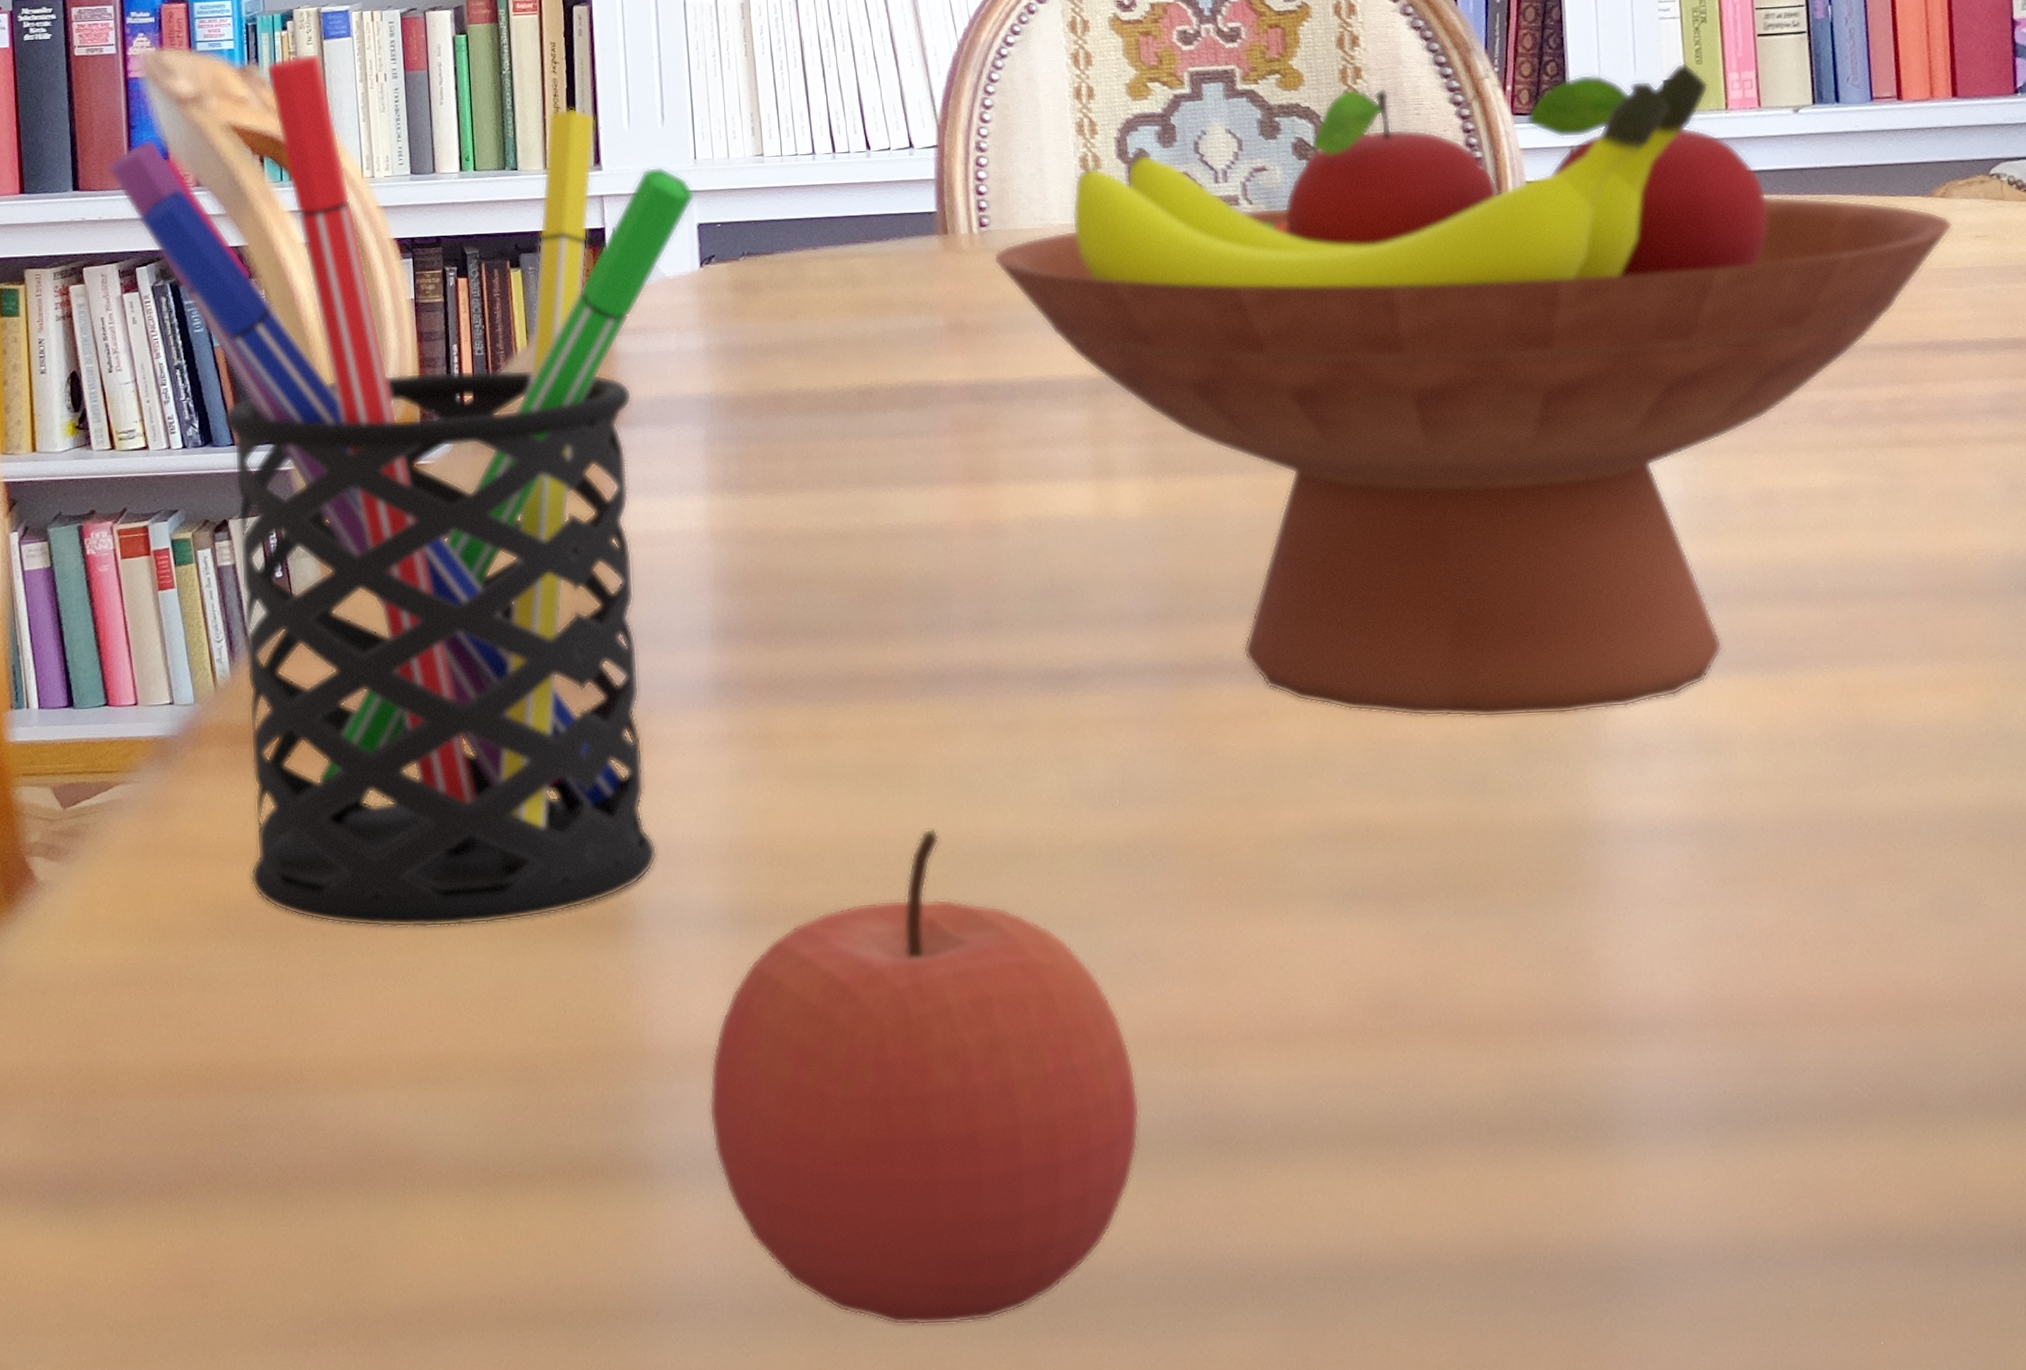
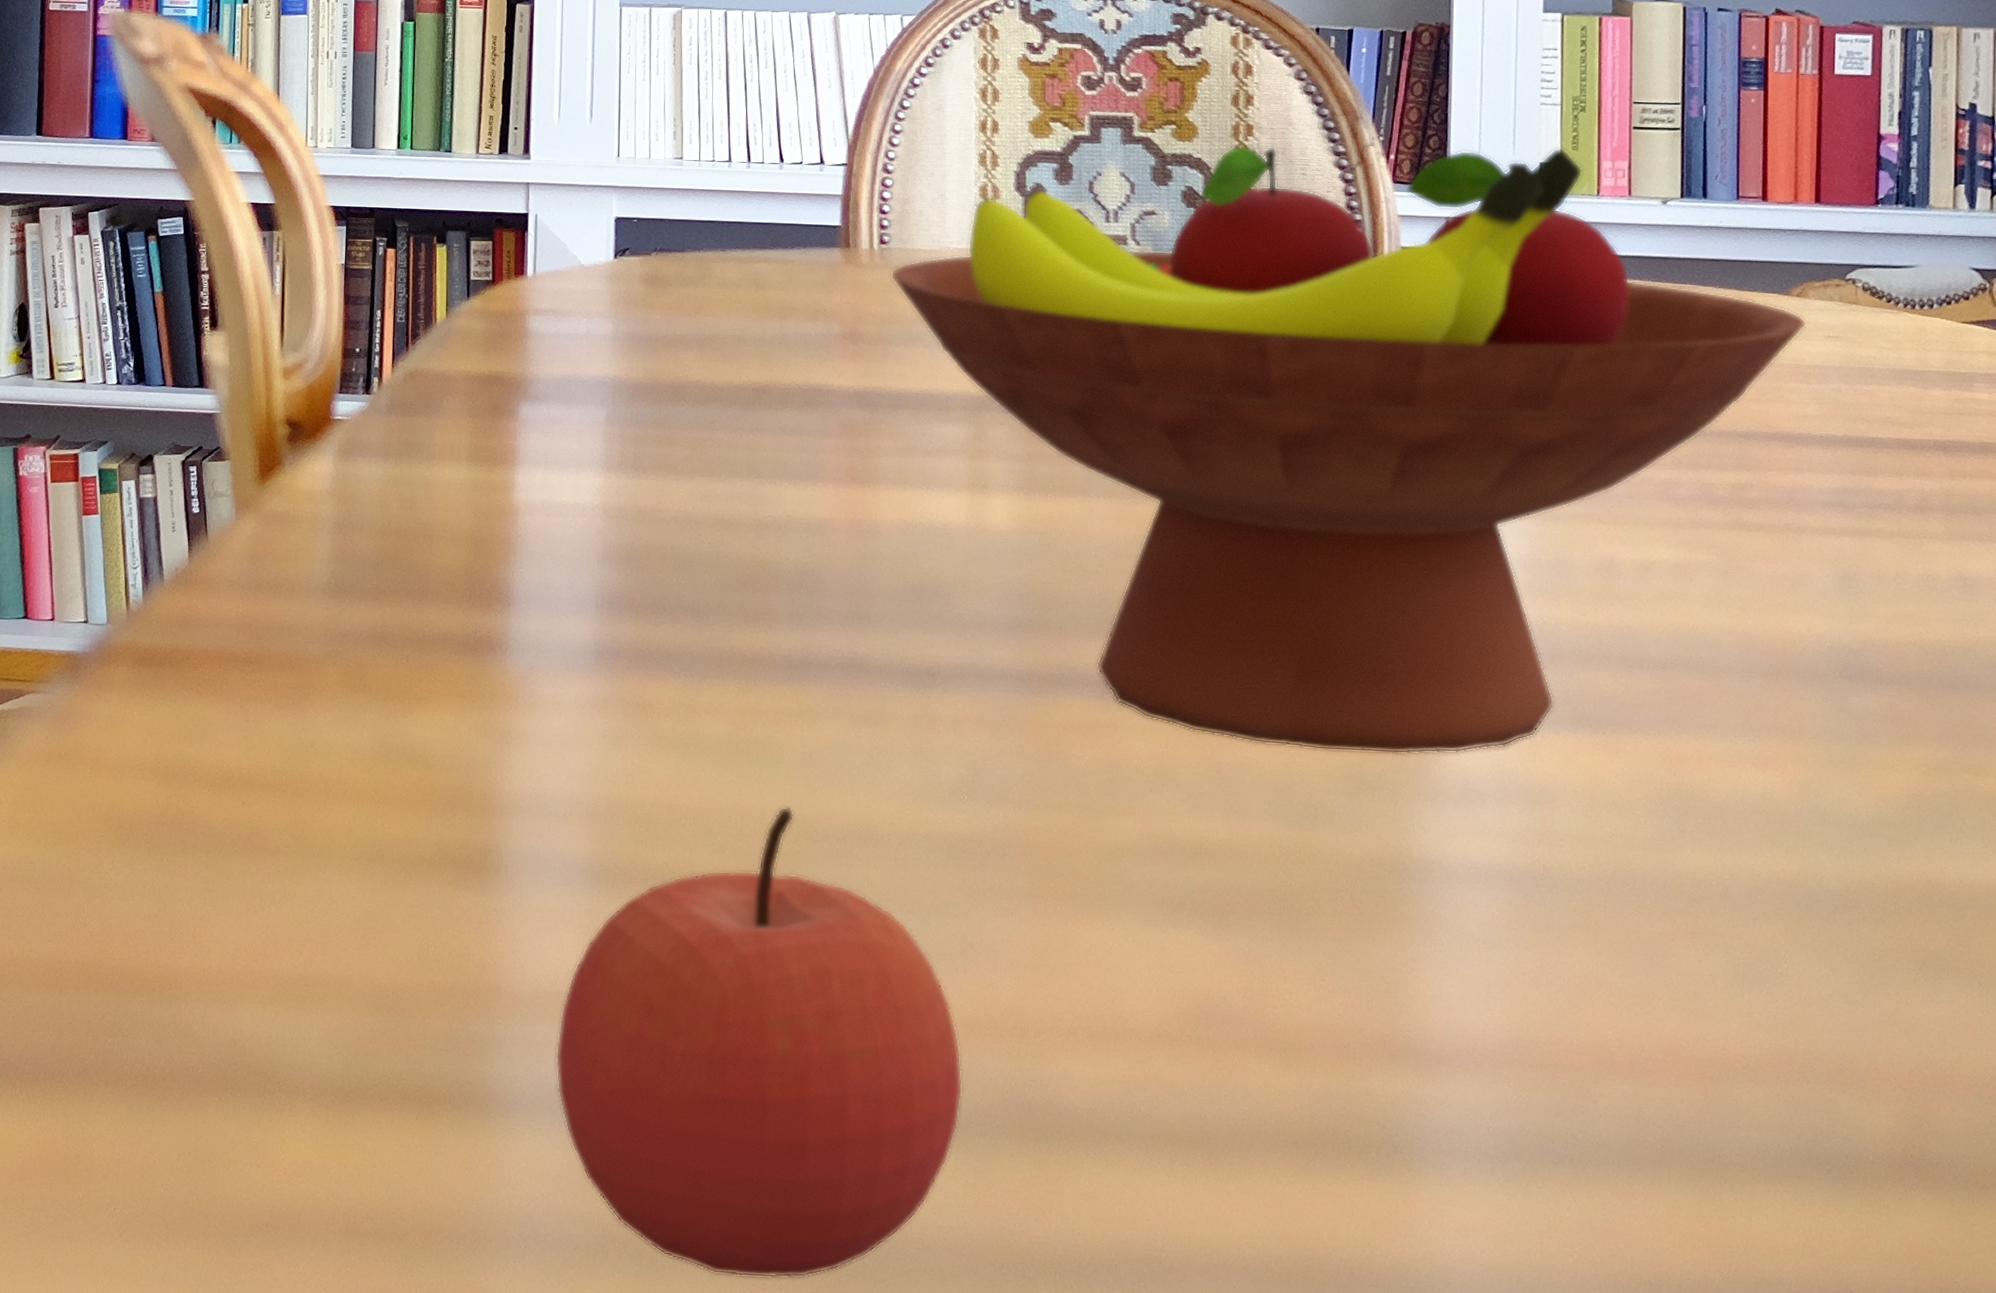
pen holder: present [107,53,696,928] -> none [69,26,616,857]

